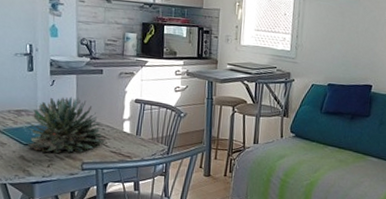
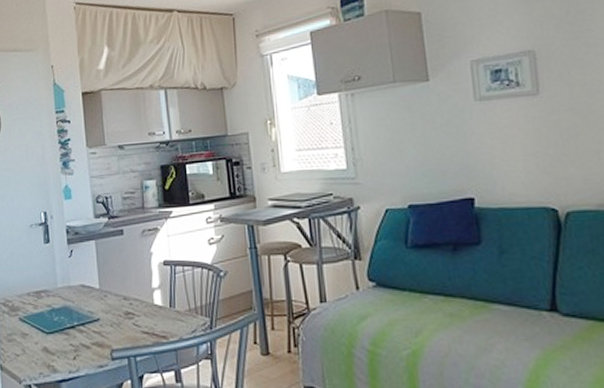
succulent plant: present [27,96,105,153] -> none [50,267,134,341]

